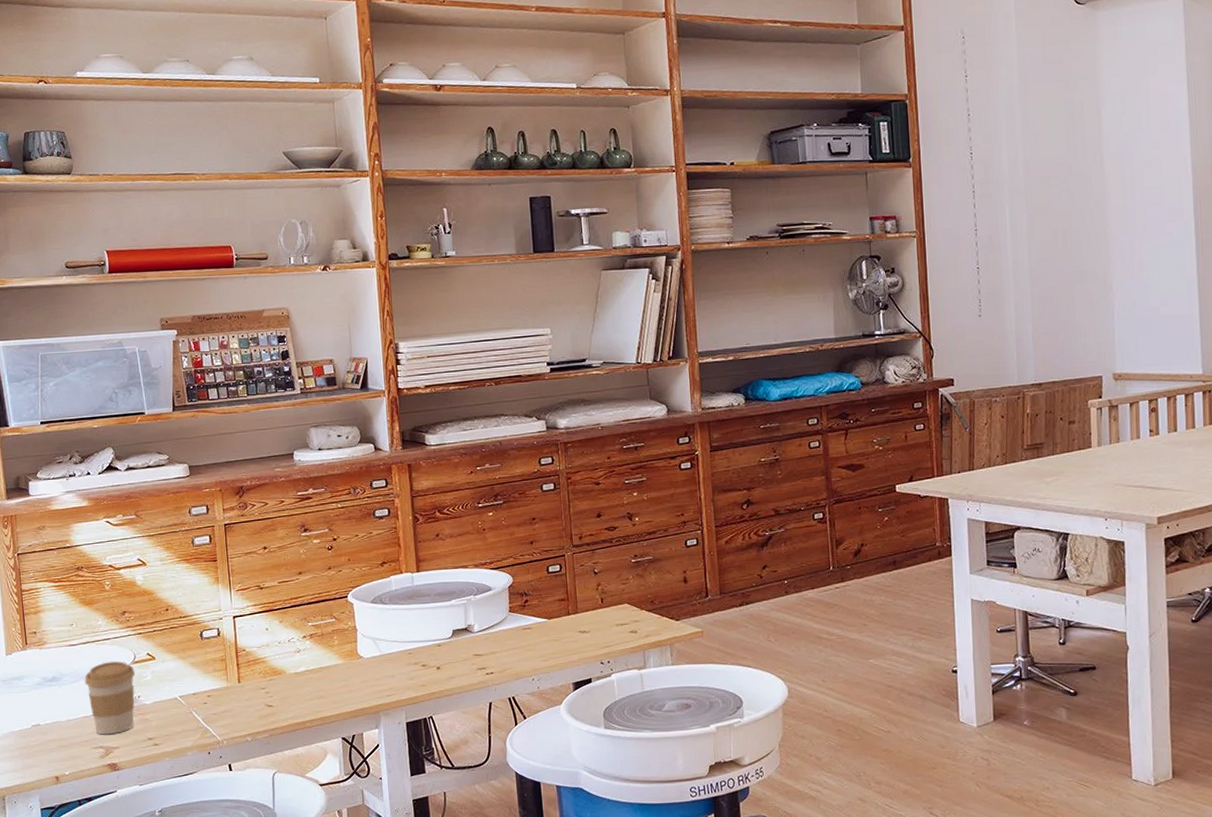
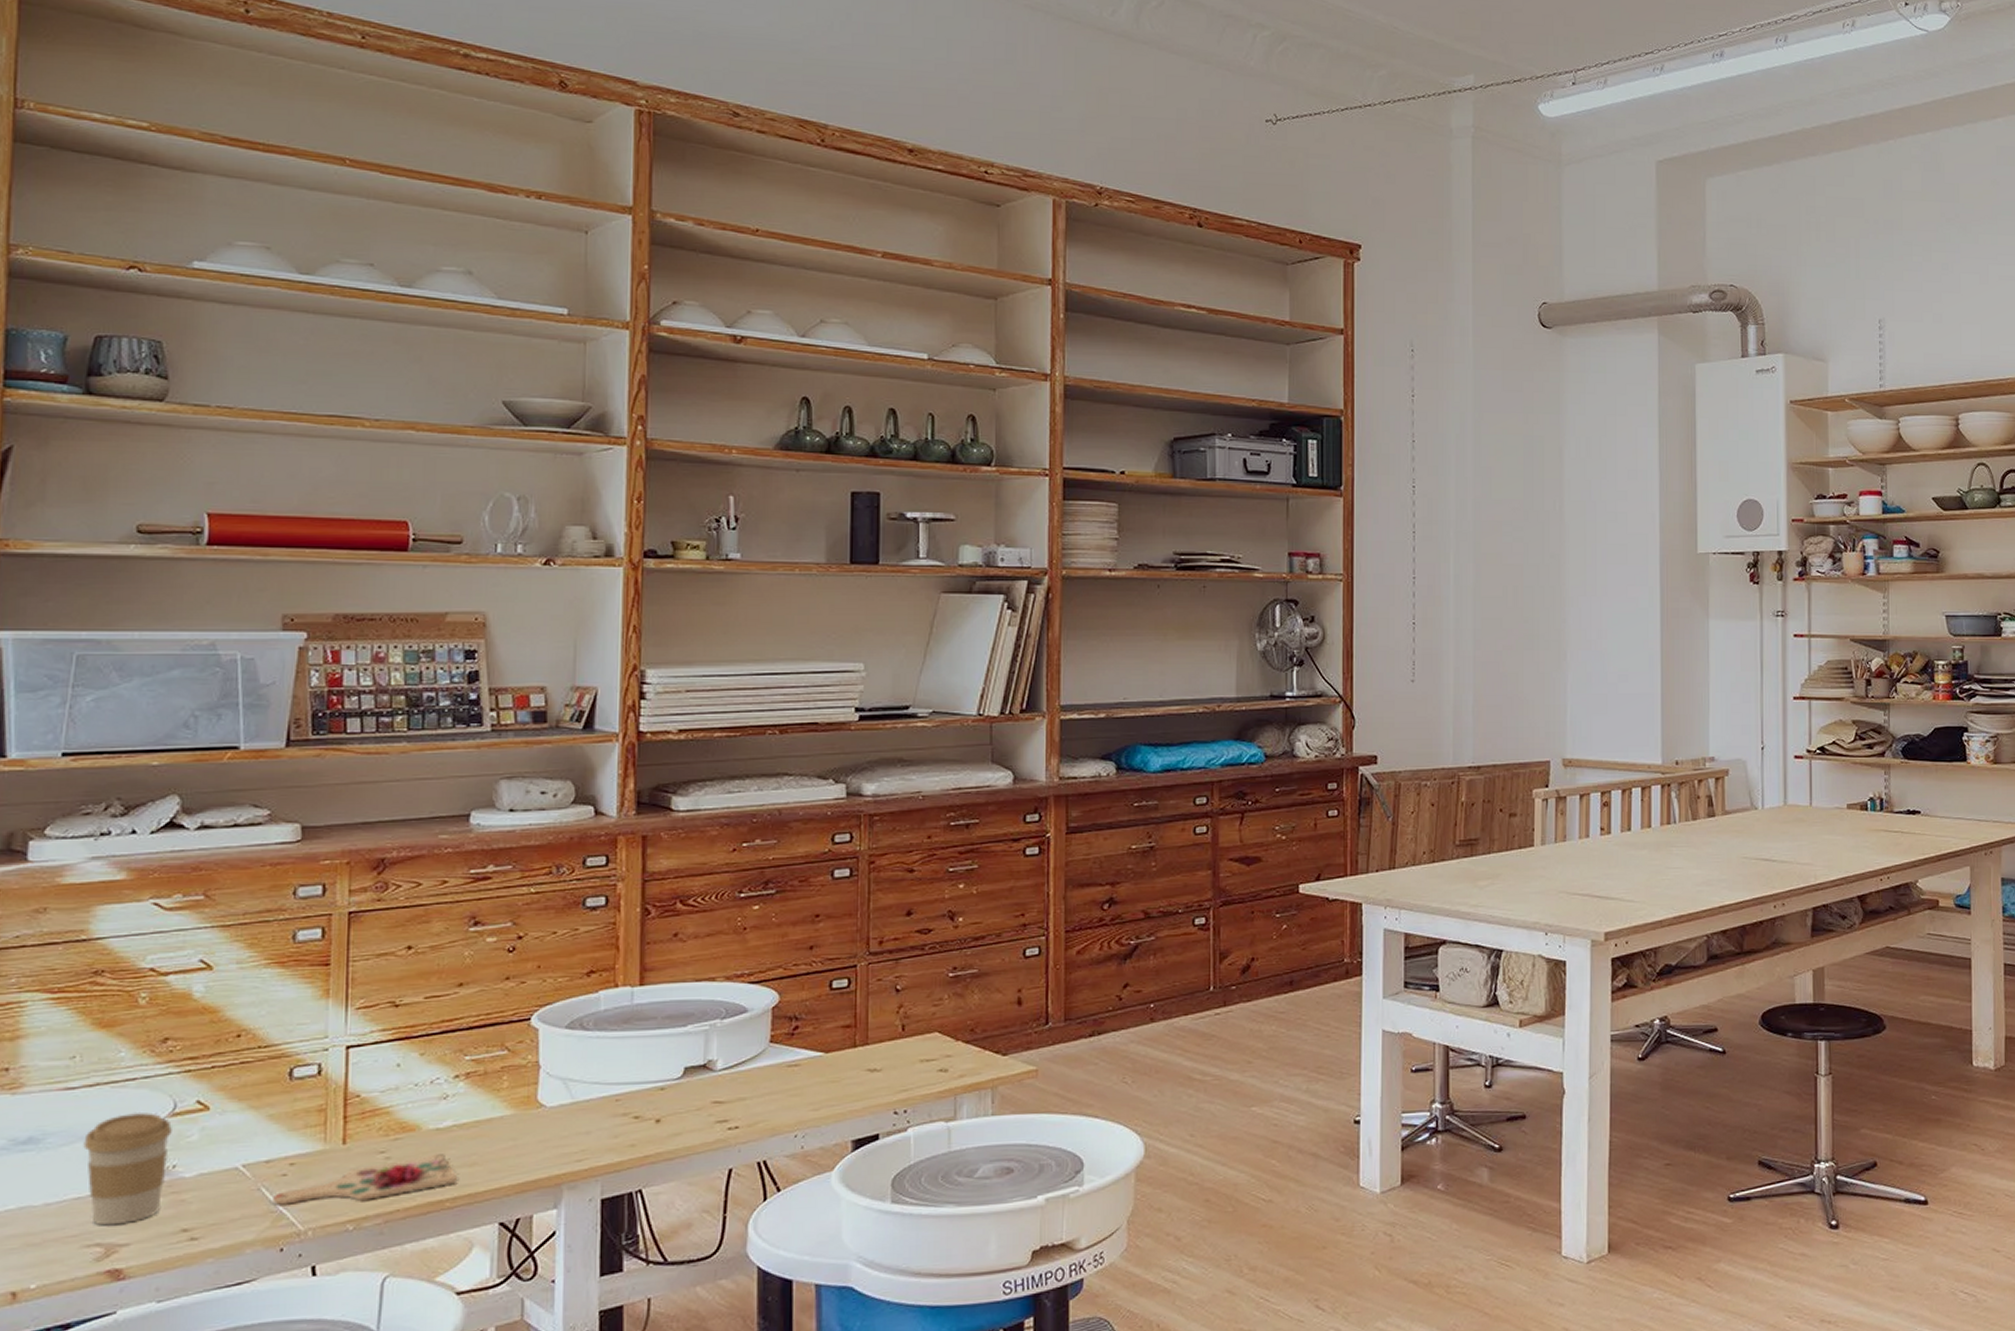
cutting board: none [200,690,312,724] -> present [273,1154,457,1206]

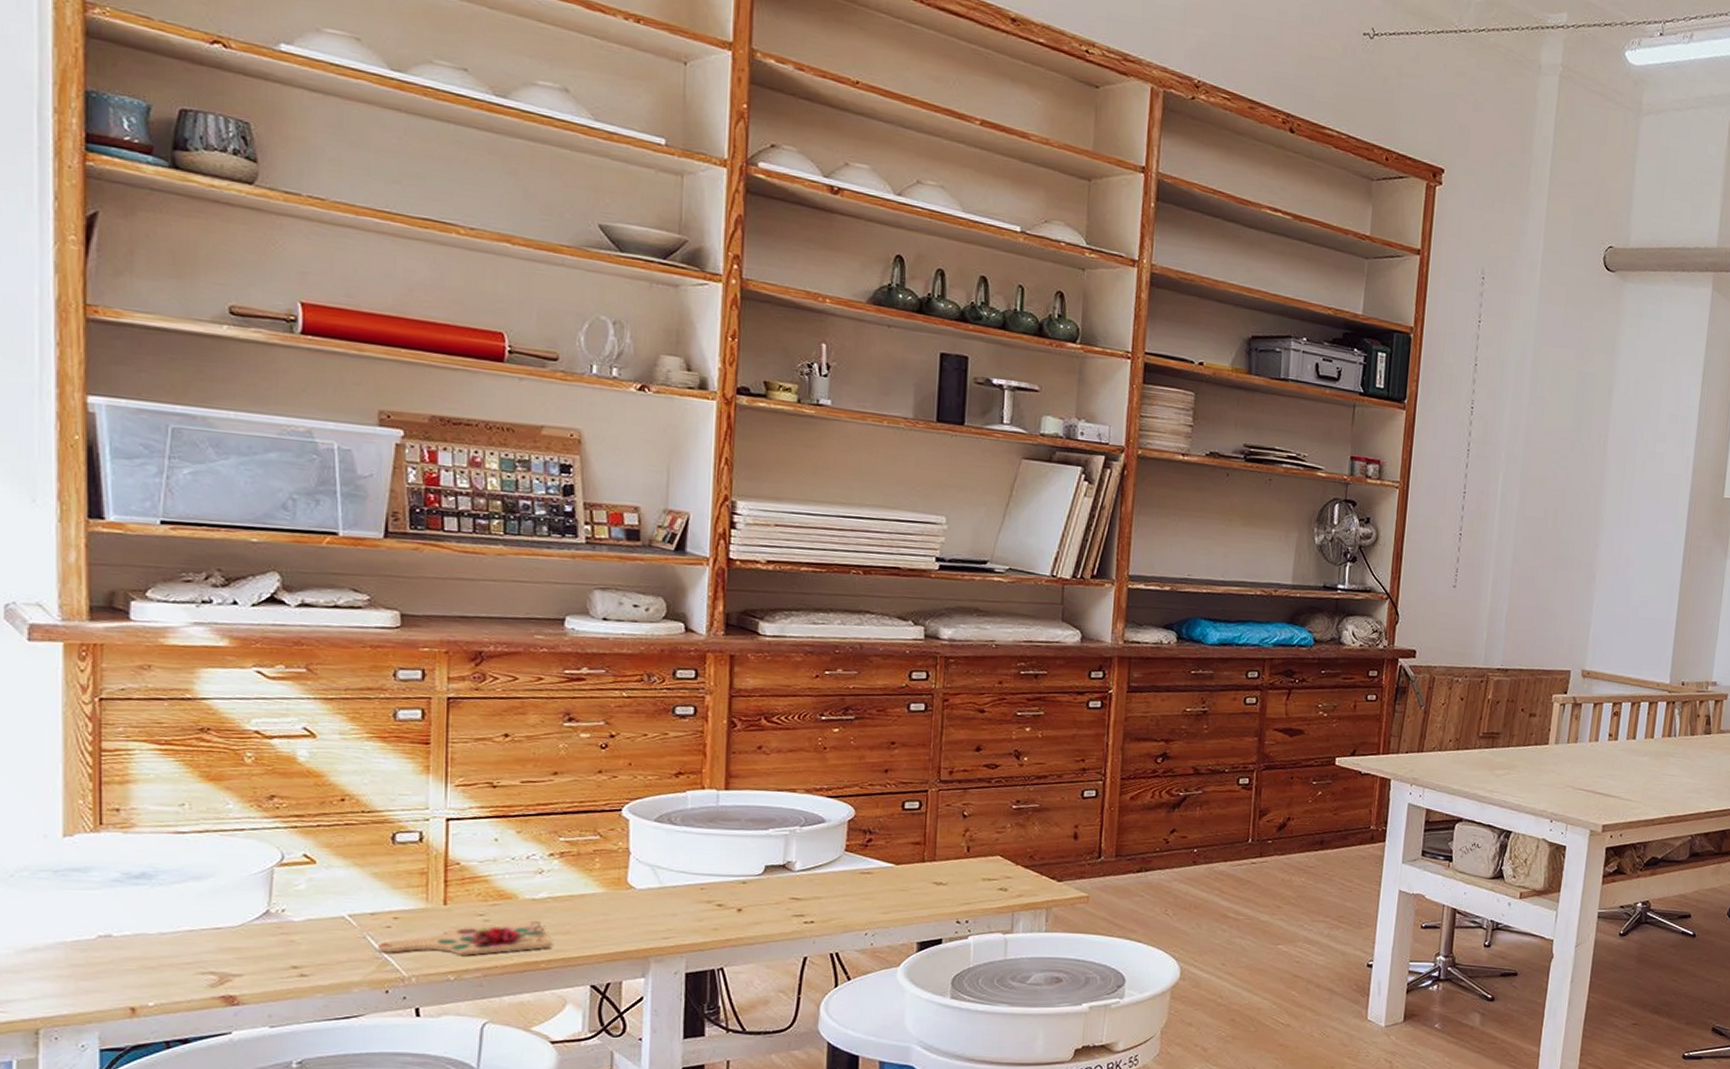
coffee cup: present [83,1111,172,1226] -> none [195,859,280,957]

